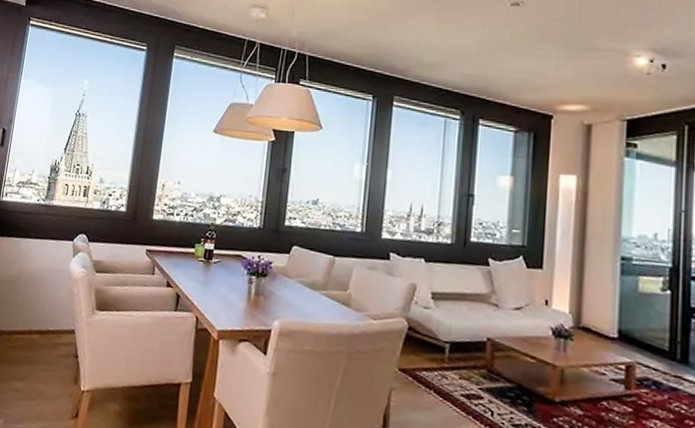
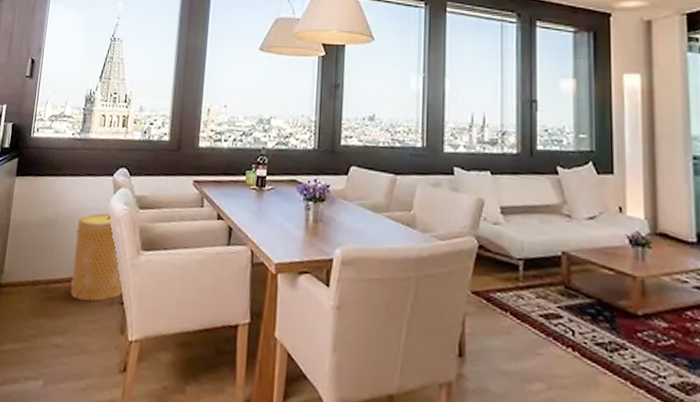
basket: none [30,274,78,353] -> present [70,213,123,301]

